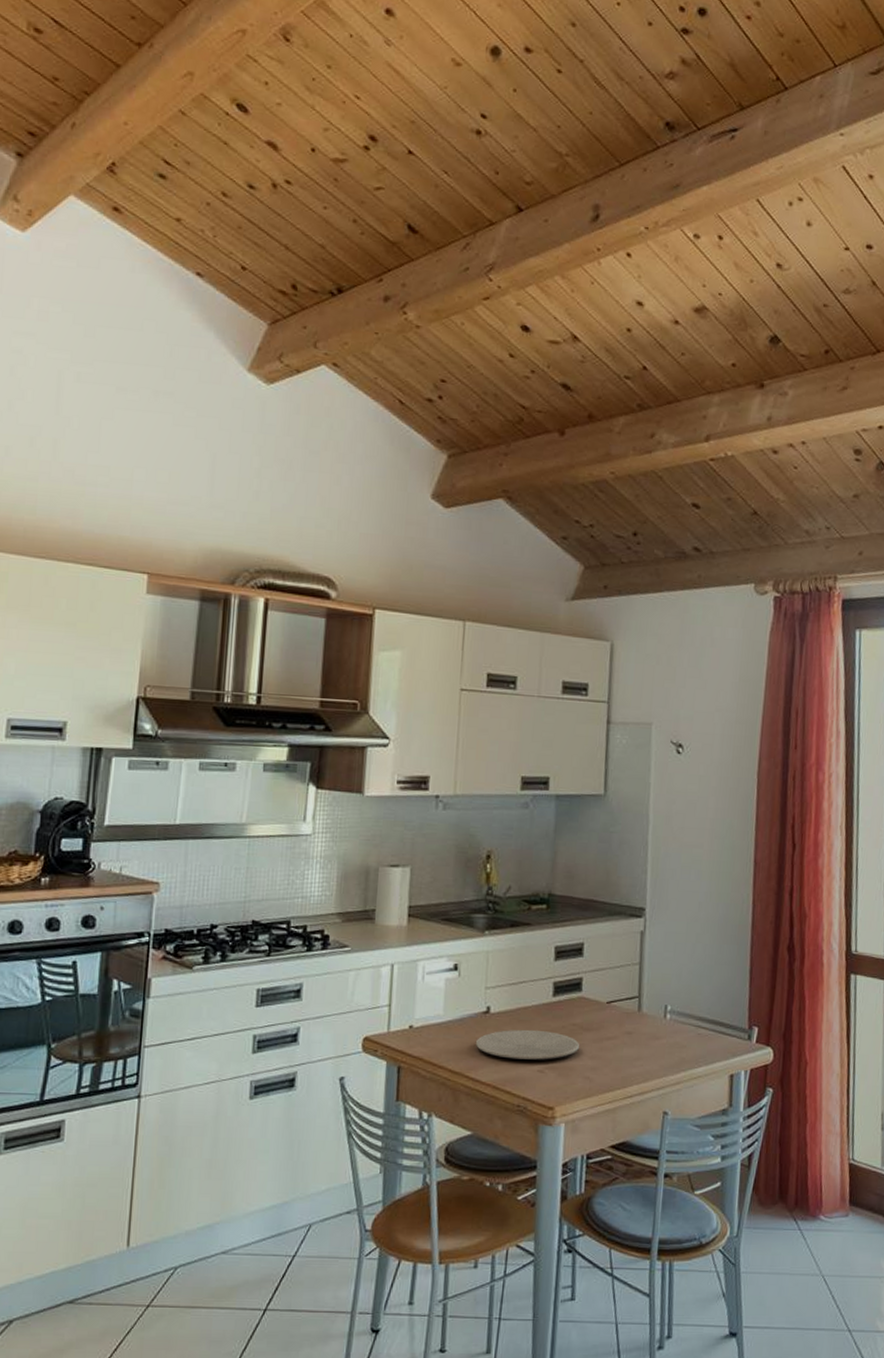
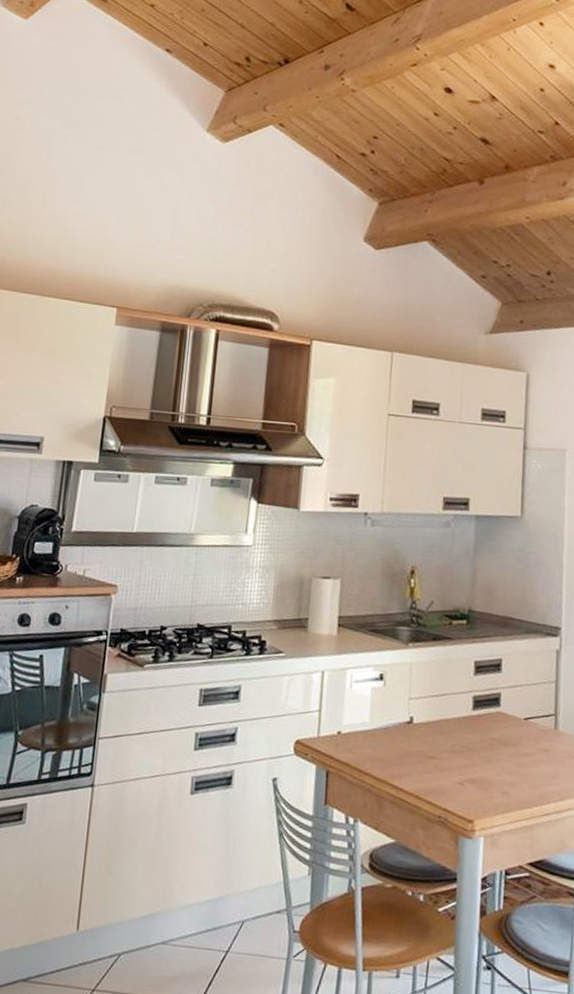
plate: present [476,1029,579,1060] -> none [400,740,498,773]

